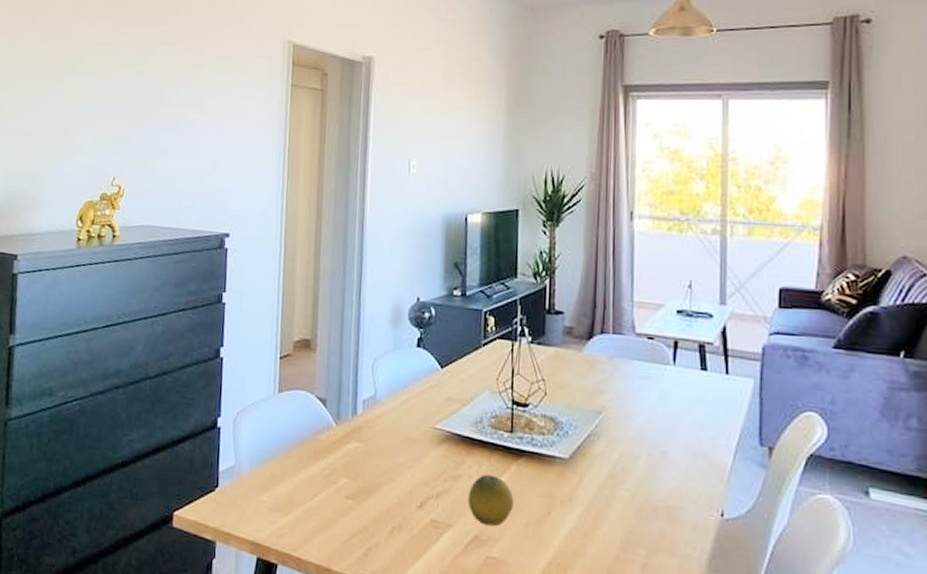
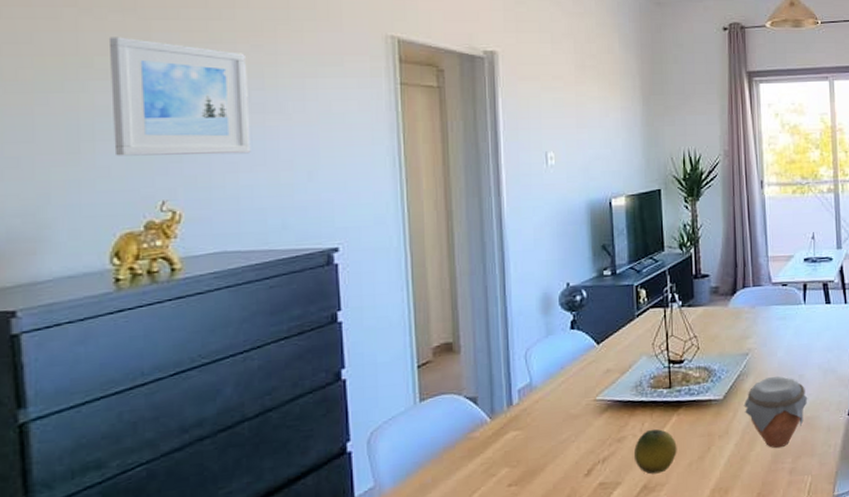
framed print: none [89,39,181,142] -> present [108,37,251,156]
jar: none [592,444,671,535] -> present [743,375,808,448]

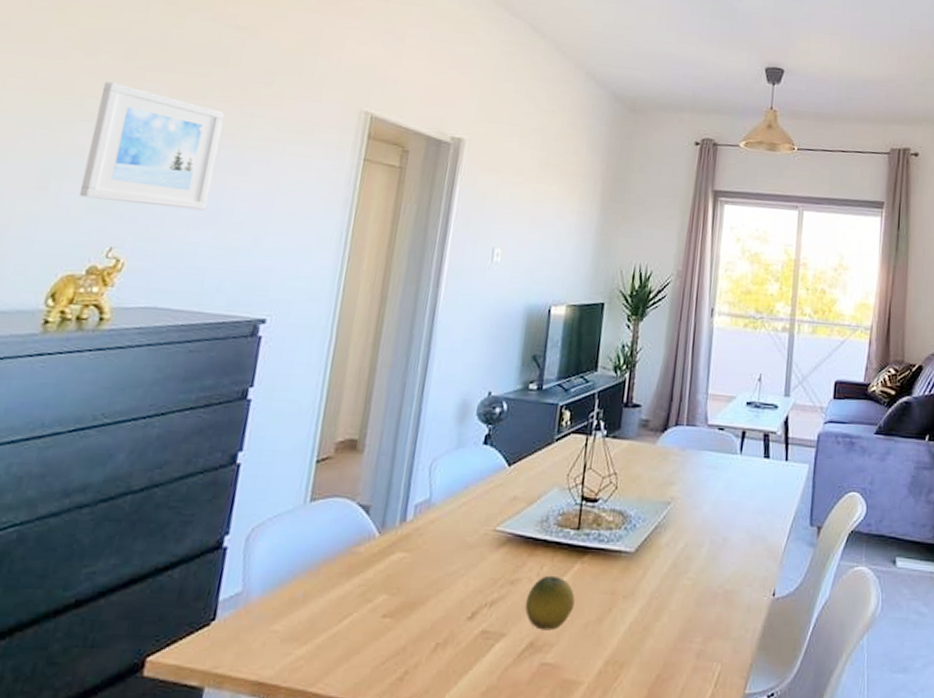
jar: present [743,375,808,448] -> none [656,534,730,623]

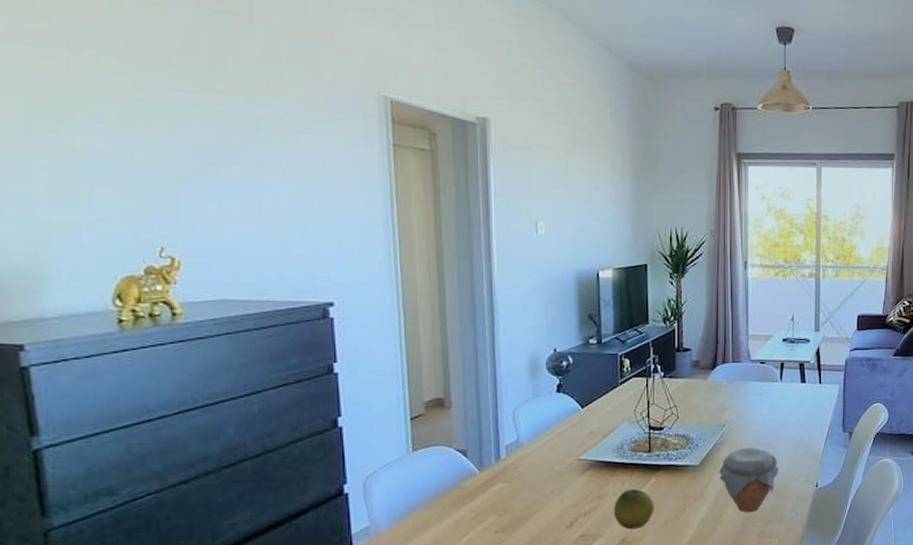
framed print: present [79,81,224,211] -> none [101,80,246,206]
jar: none [656,534,730,623] -> present [718,447,779,513]

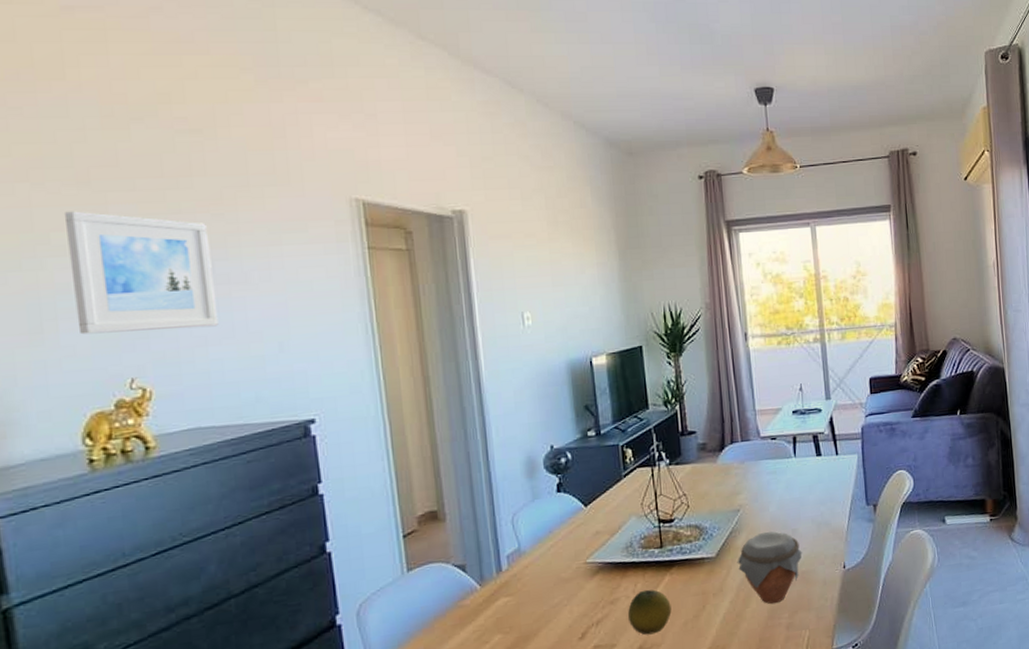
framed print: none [101,80,246,206] -> present [63,211,219,335]

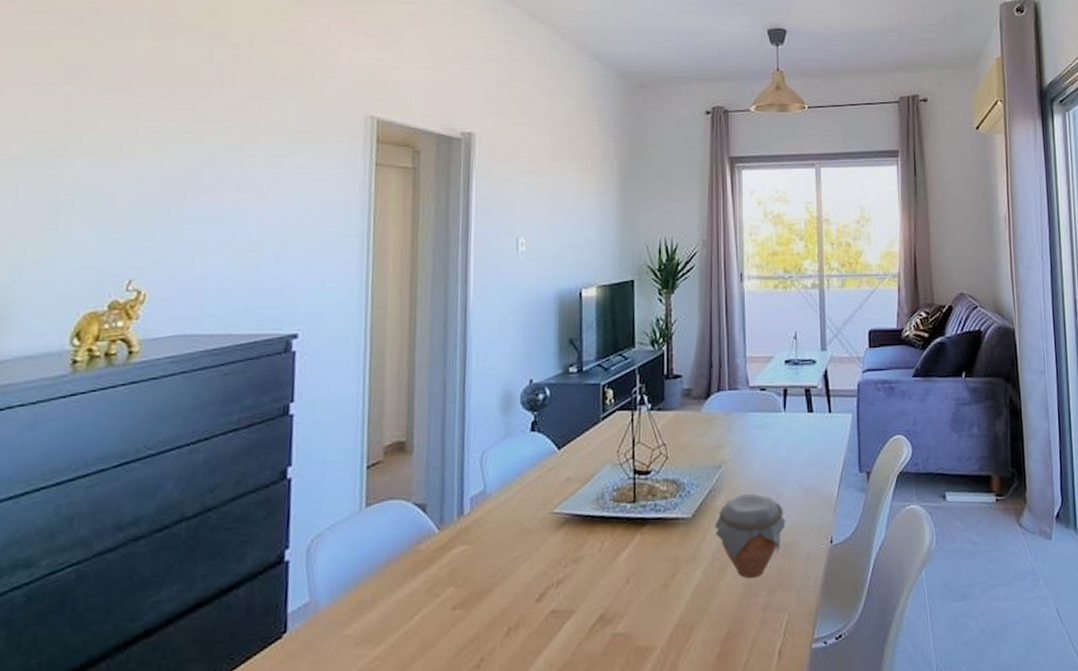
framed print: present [63,211,219,335] -> none [90,114,228,234]
fruit: present [627,589,672,635] -> none [590,549,639,603]

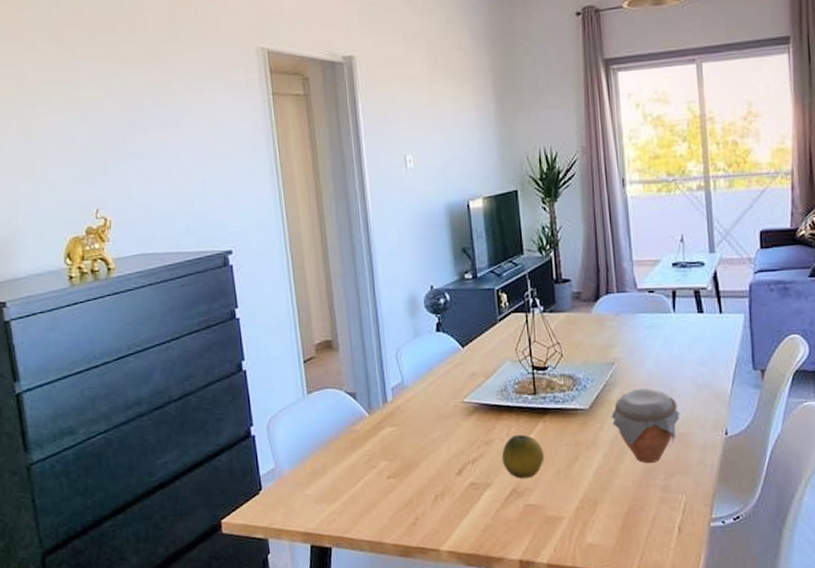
fruit: none [590,549,639,603] -> present [501,434,544,479]

